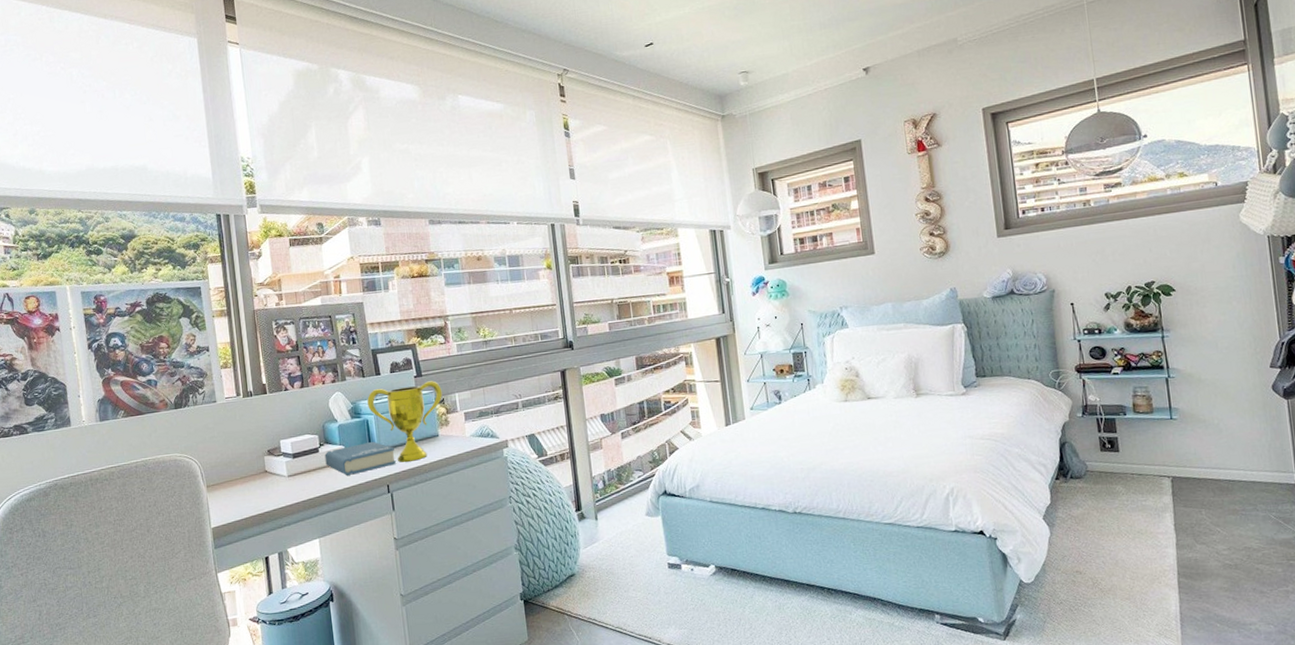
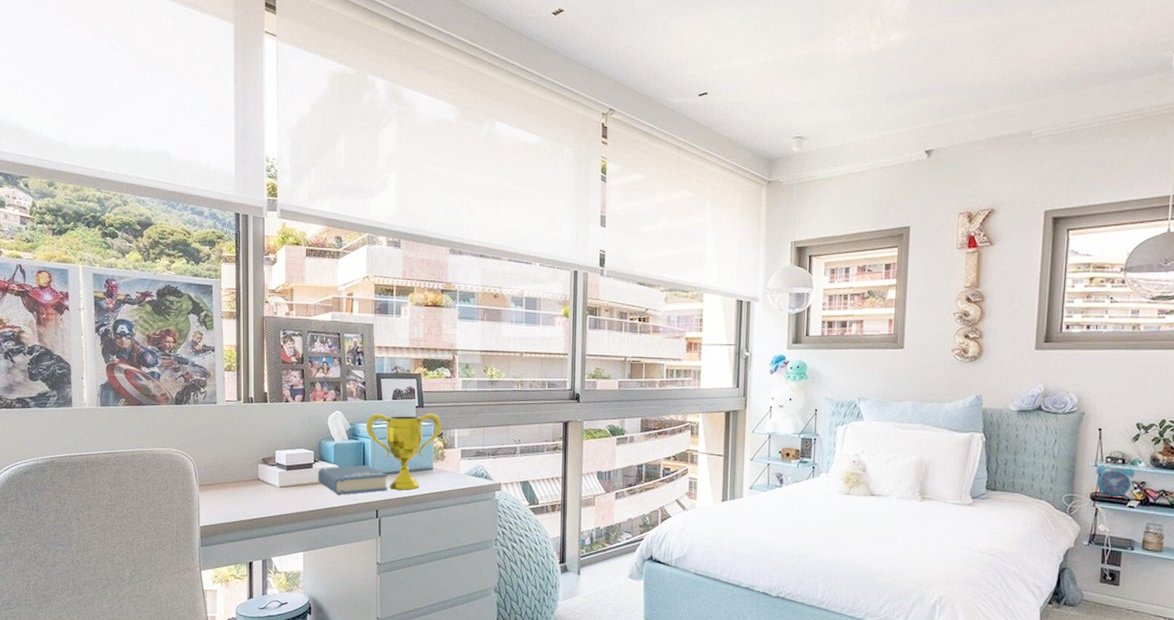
alarm clock: none [1075,331,1113,369] -> present [1095,461,1135,501]

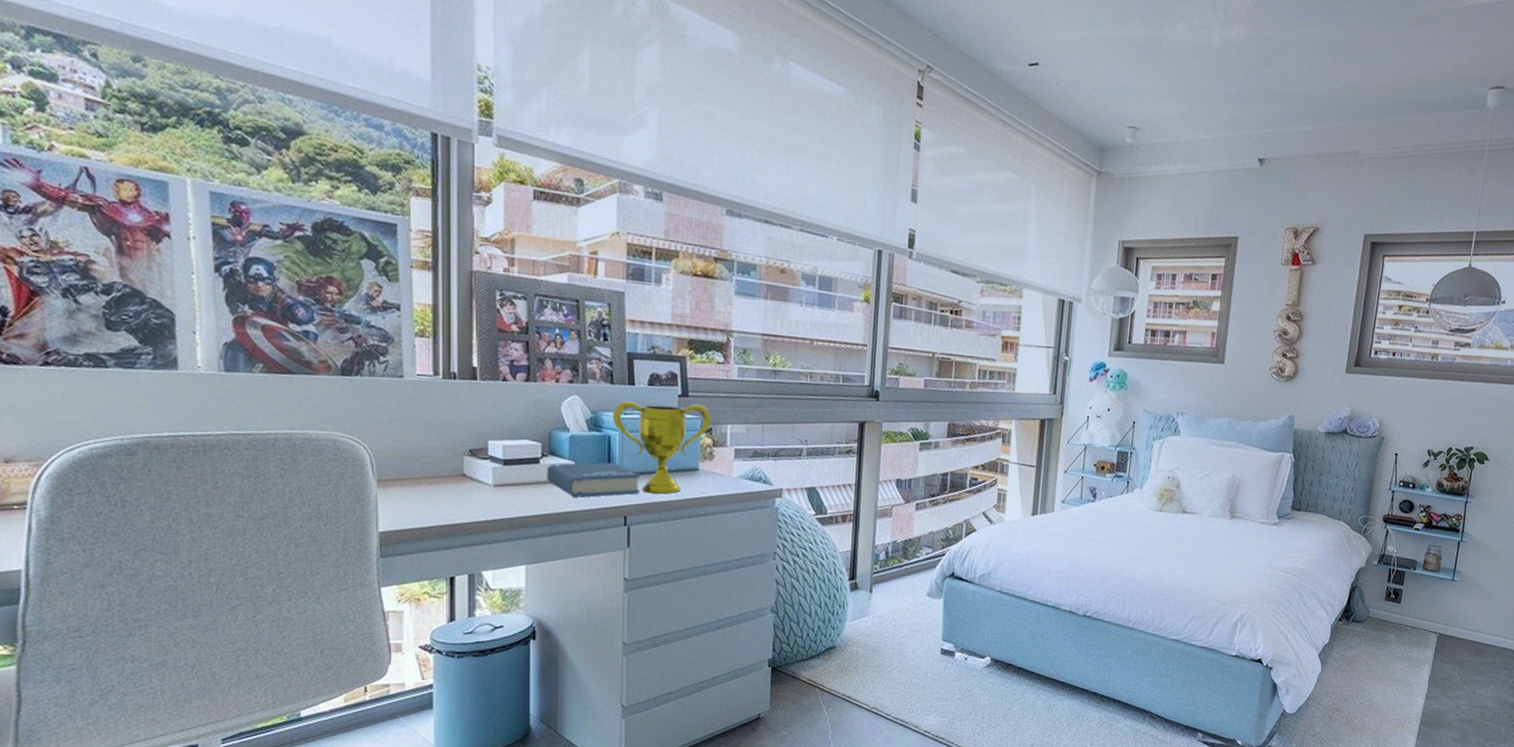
alarm clock: present [1095,461,1135,501] -> none [1389,485,1423,523]

